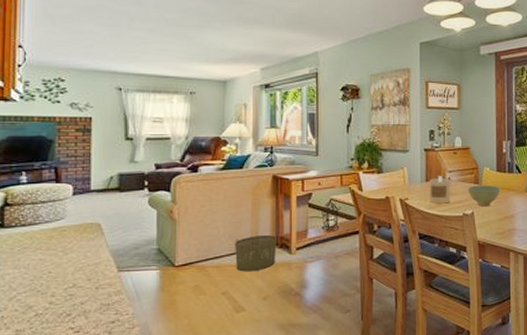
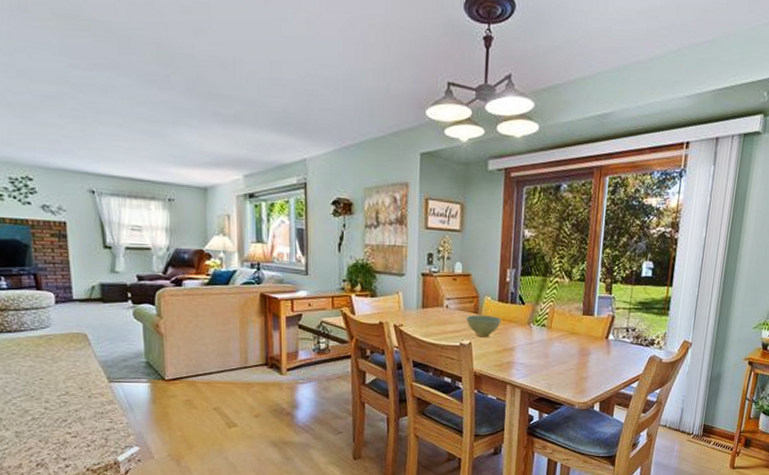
basket: present [235,235,278,272] -> none [224,354,268,390]
candle: present [430,176,451,204] -> none [425,303,449,332]

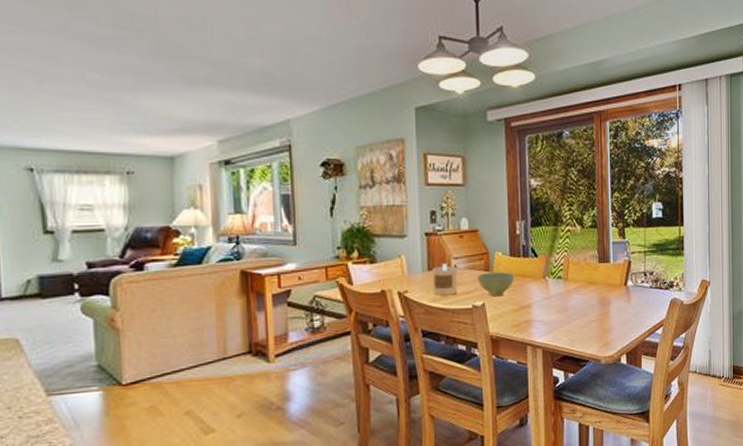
candle: none [425,303,449,332] -> present [433,263,458,296]

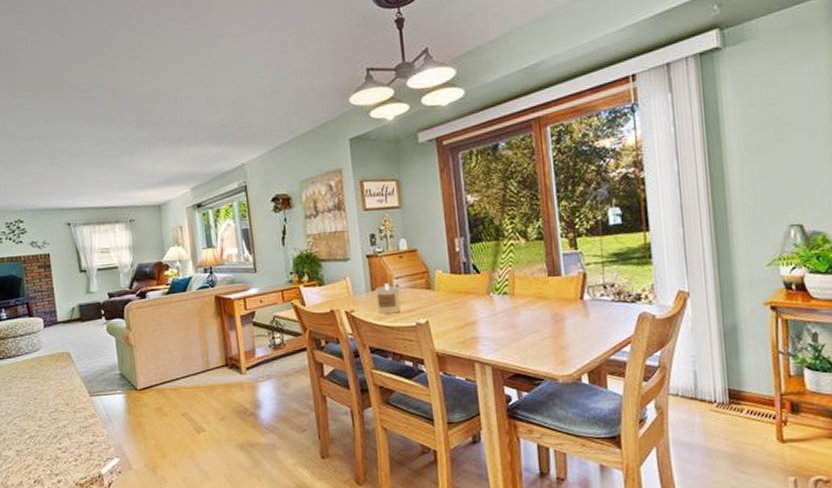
bowl: present [477,272,515,297] -> none [418,289,458,315]

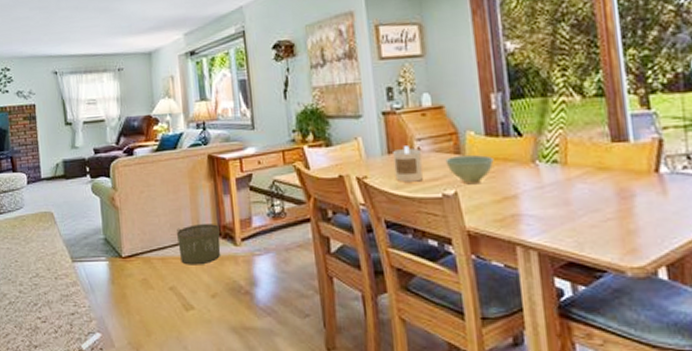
basket: none [188,356,228,394] -> present [177,224,221,265]
bowl: none [418,289,458,315] -> present [445,155,494,185]

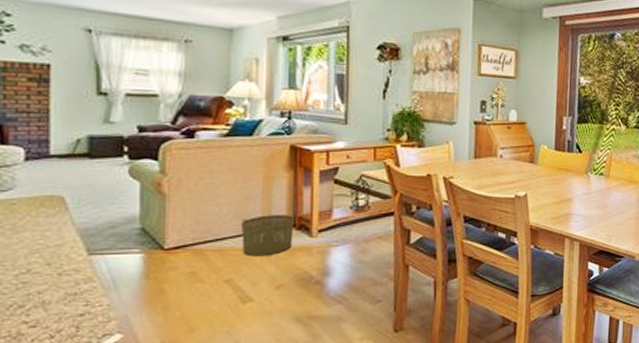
candle: present [393,146,424,183] -> none [478,153,503,184]
bowl: present [445,155,494,185] -> none [521,165,559,189]

